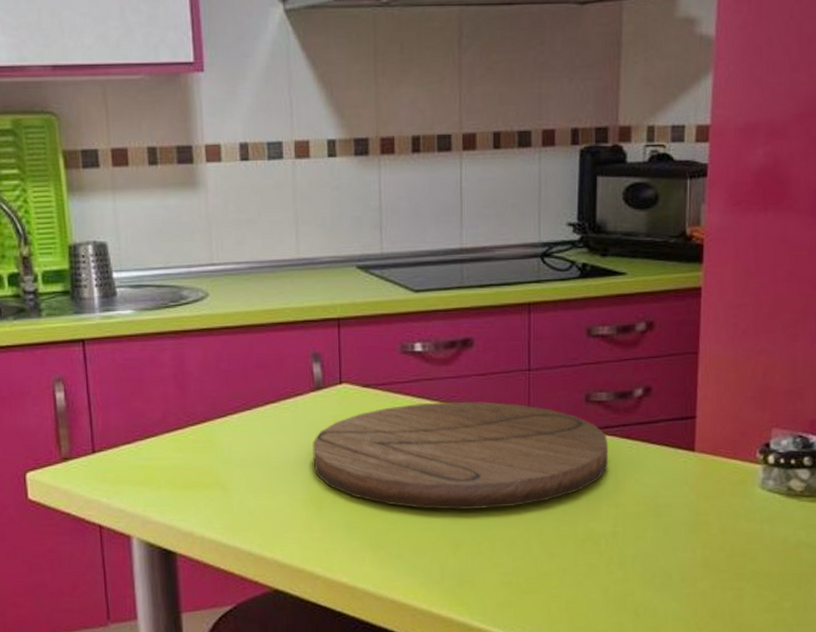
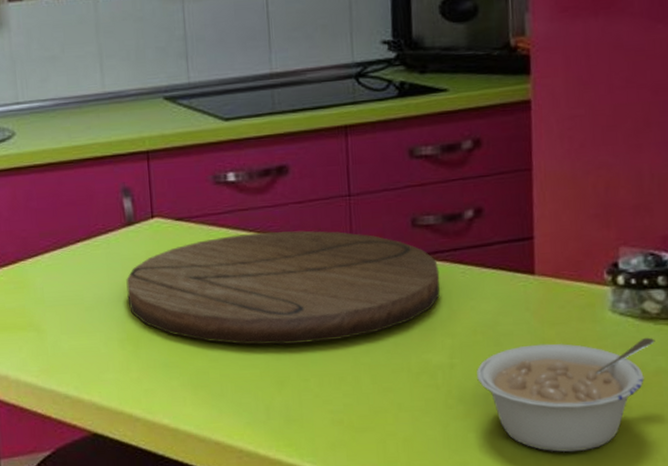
legume: none [636,512,798,617] -> present [476,337,655,453]

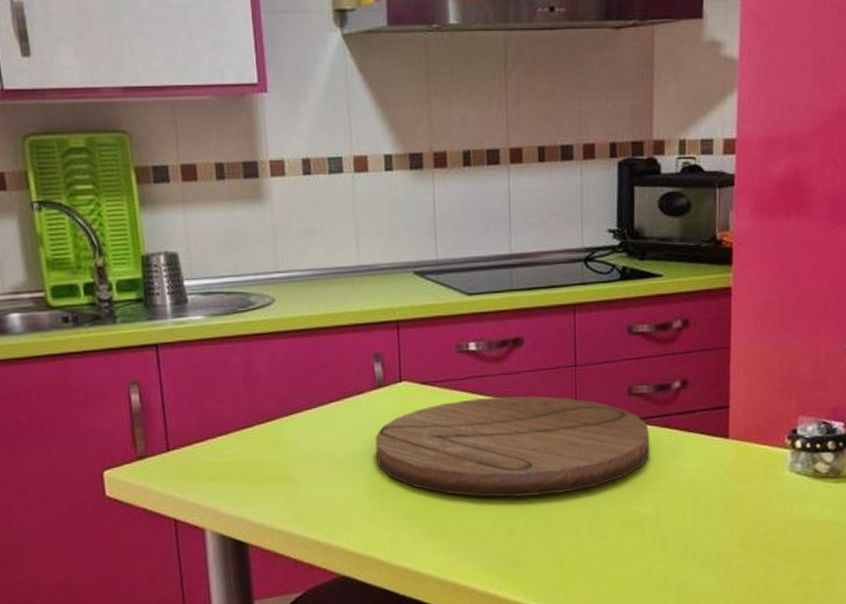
legume: present [476,337,655,453] -> none [677,493,824,591]

